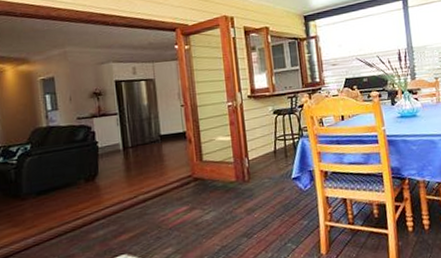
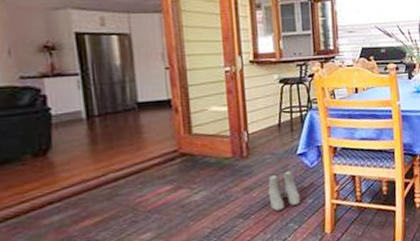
boots: none [267,192,297,231] -> present [268,169,300,211]

